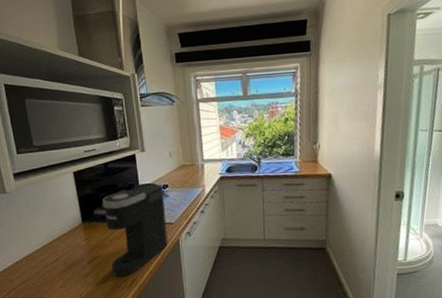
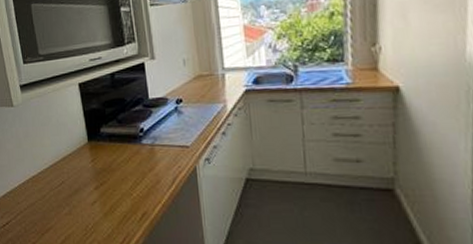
coffee maker: present [102,184,168,276] -> none [108,98,183,207]

